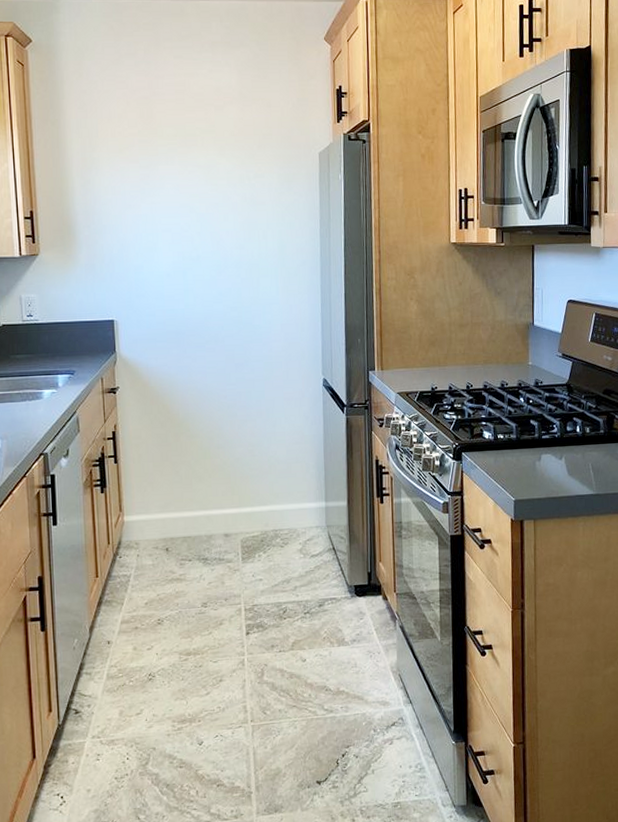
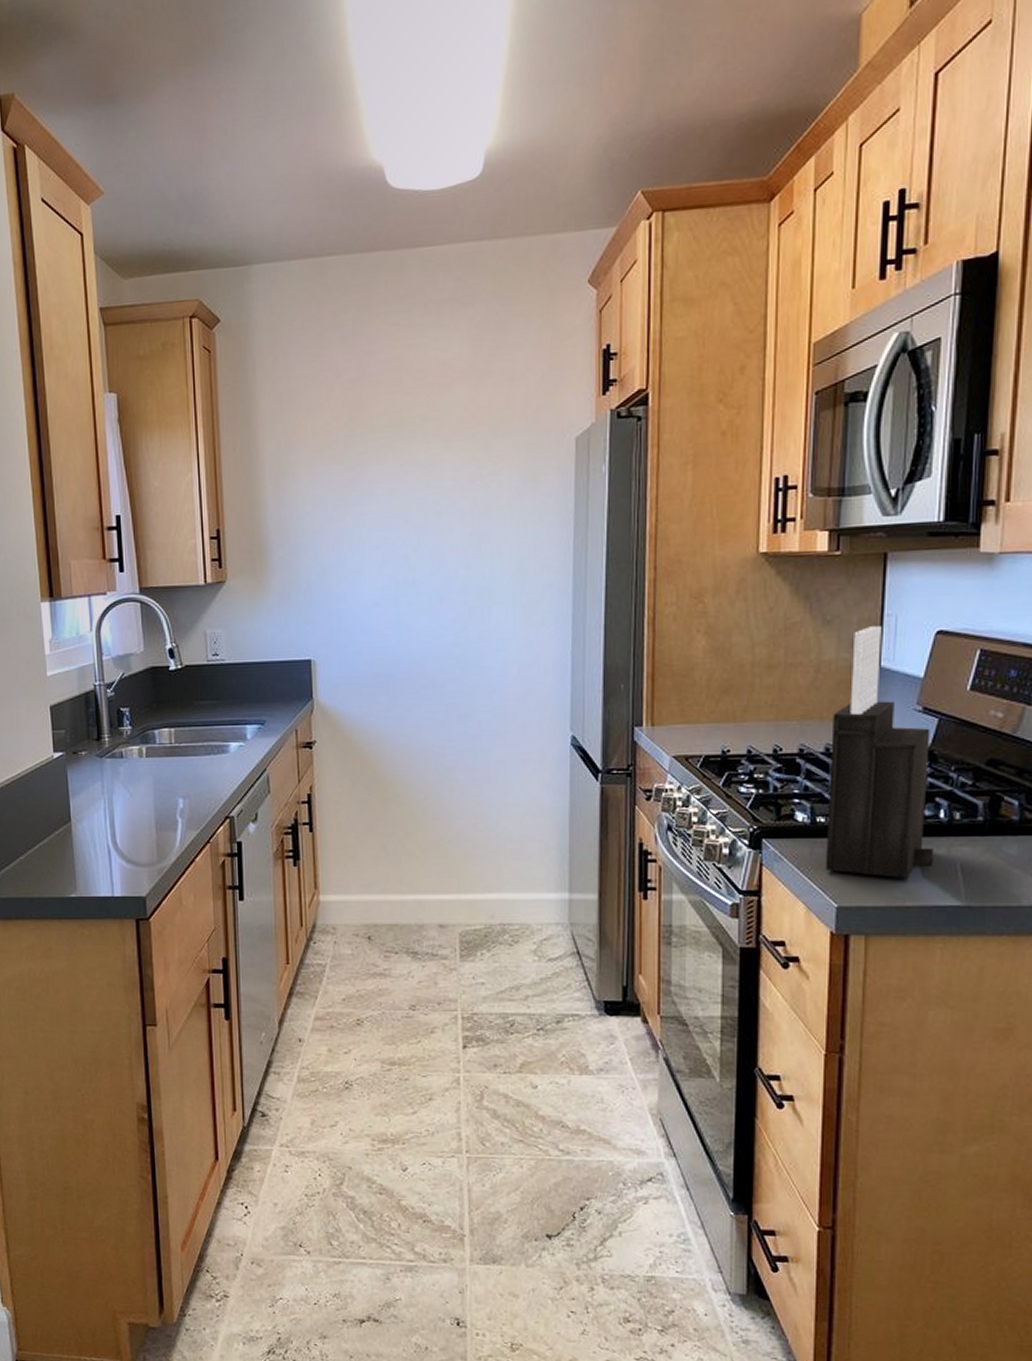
knife block: none [505,297,575,477] -> present [825,626,934,879]

